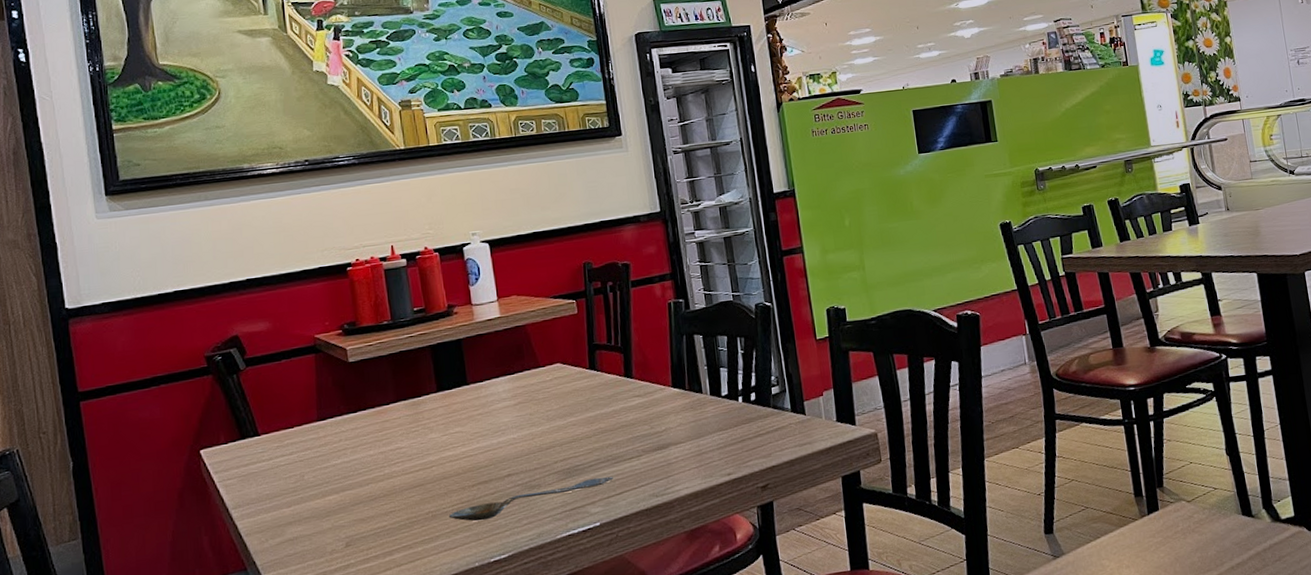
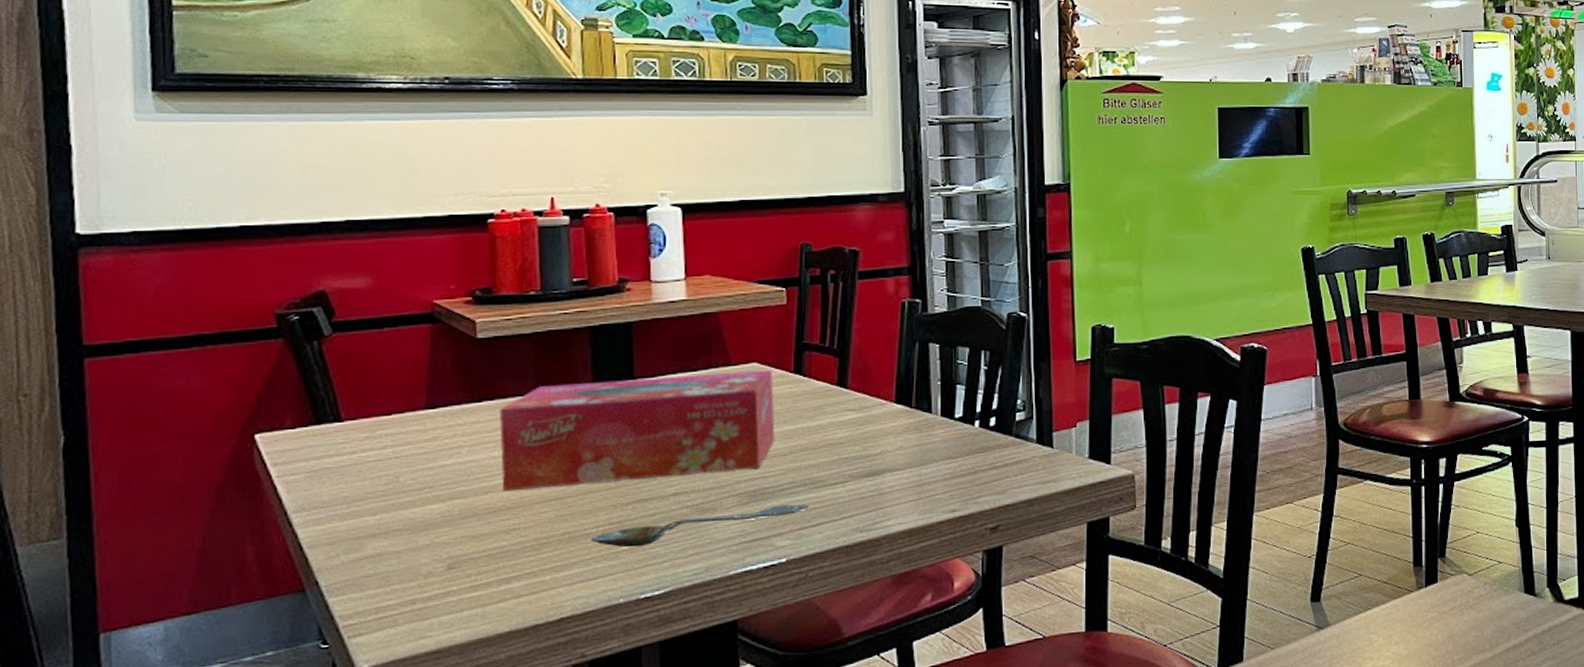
tissue box: none [371,368,581,483] -> present [500,369,775,492]

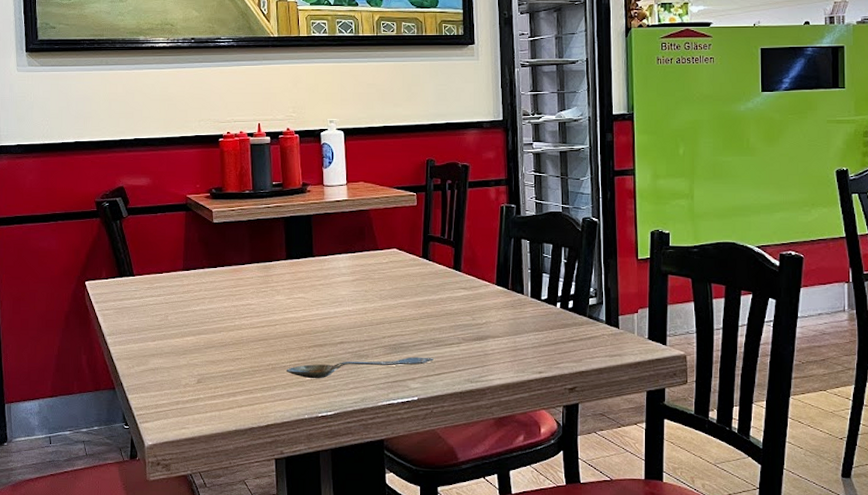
tissue box: present [500,369,775,492] -> none [228,254,409,332]

